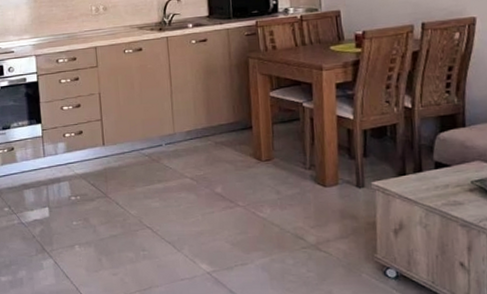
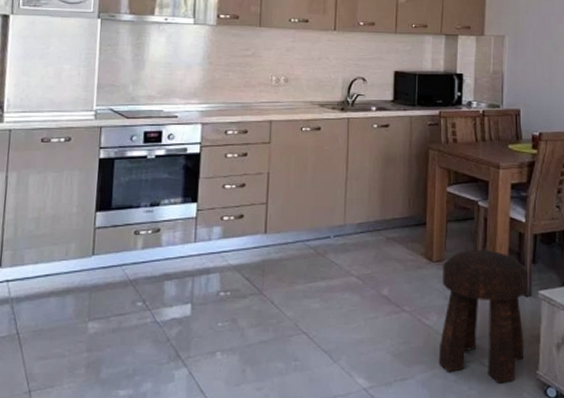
stool: none [272,147,360,266] -> present [438,249,528,384]

